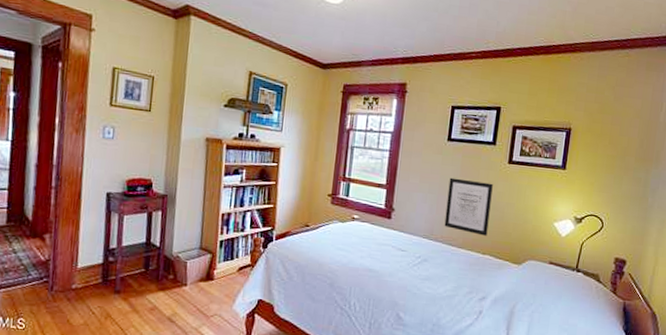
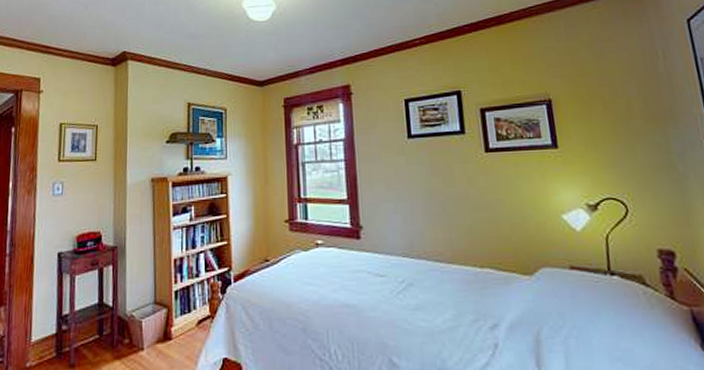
wall art: present [444,177,493,236] -> none [419,178,481,244]

